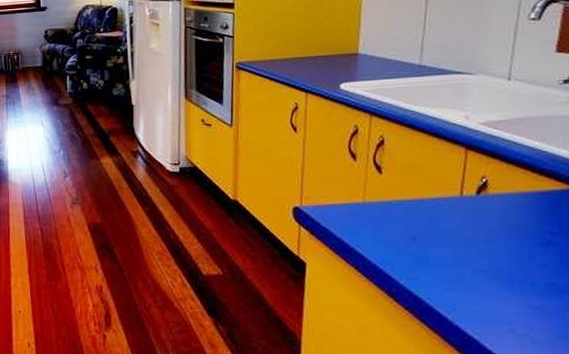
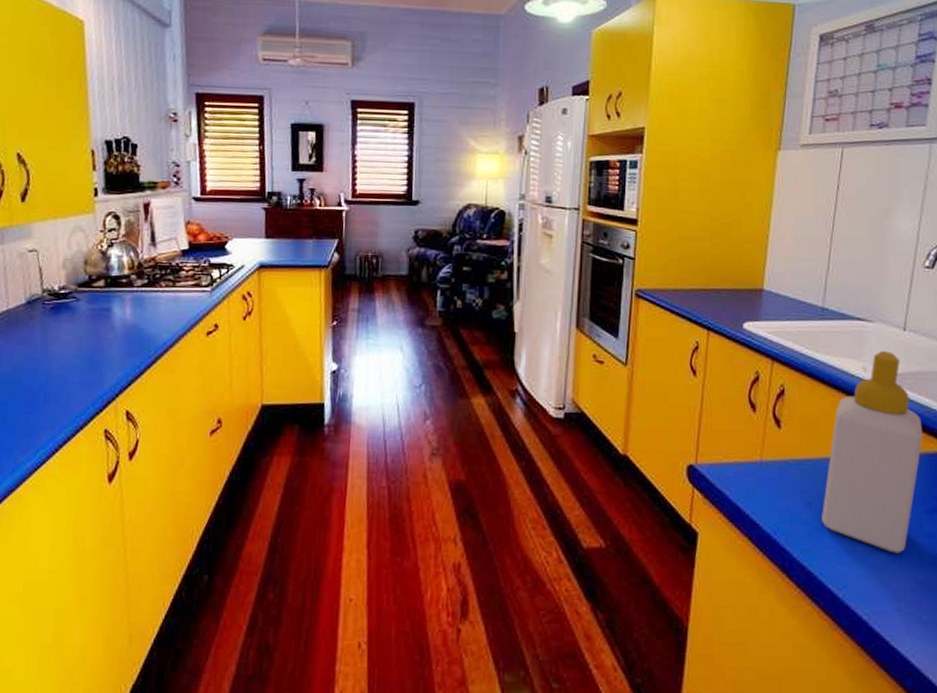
soap bottle: none [427,100,534,282] -> present [822,351,923,554]

